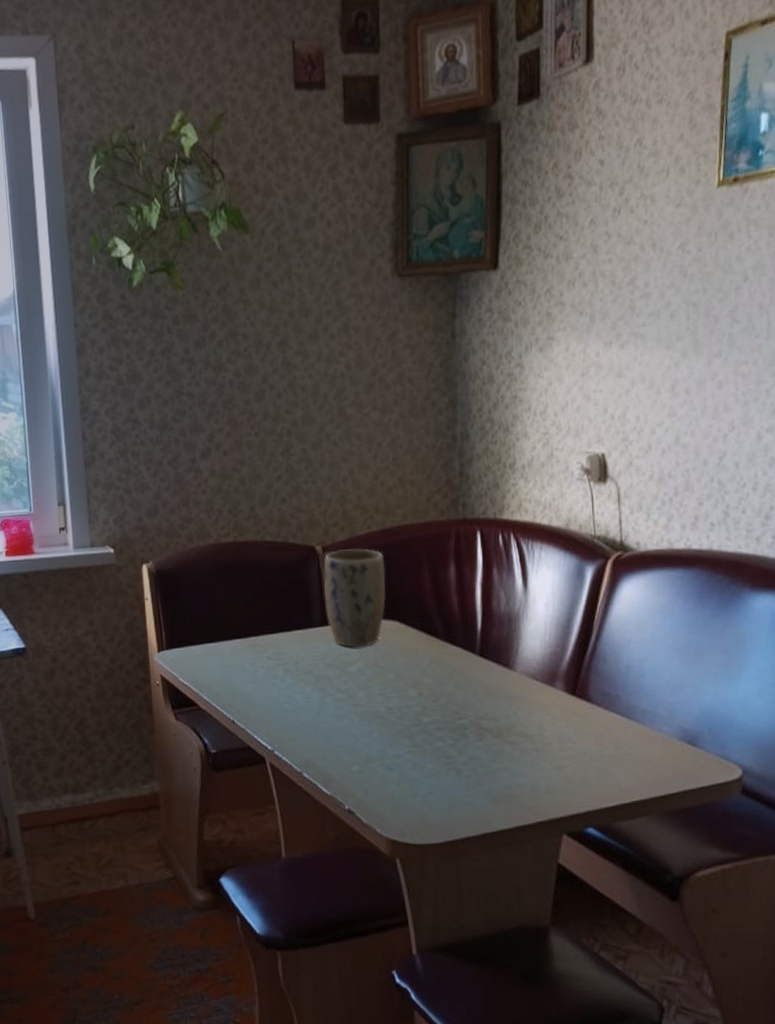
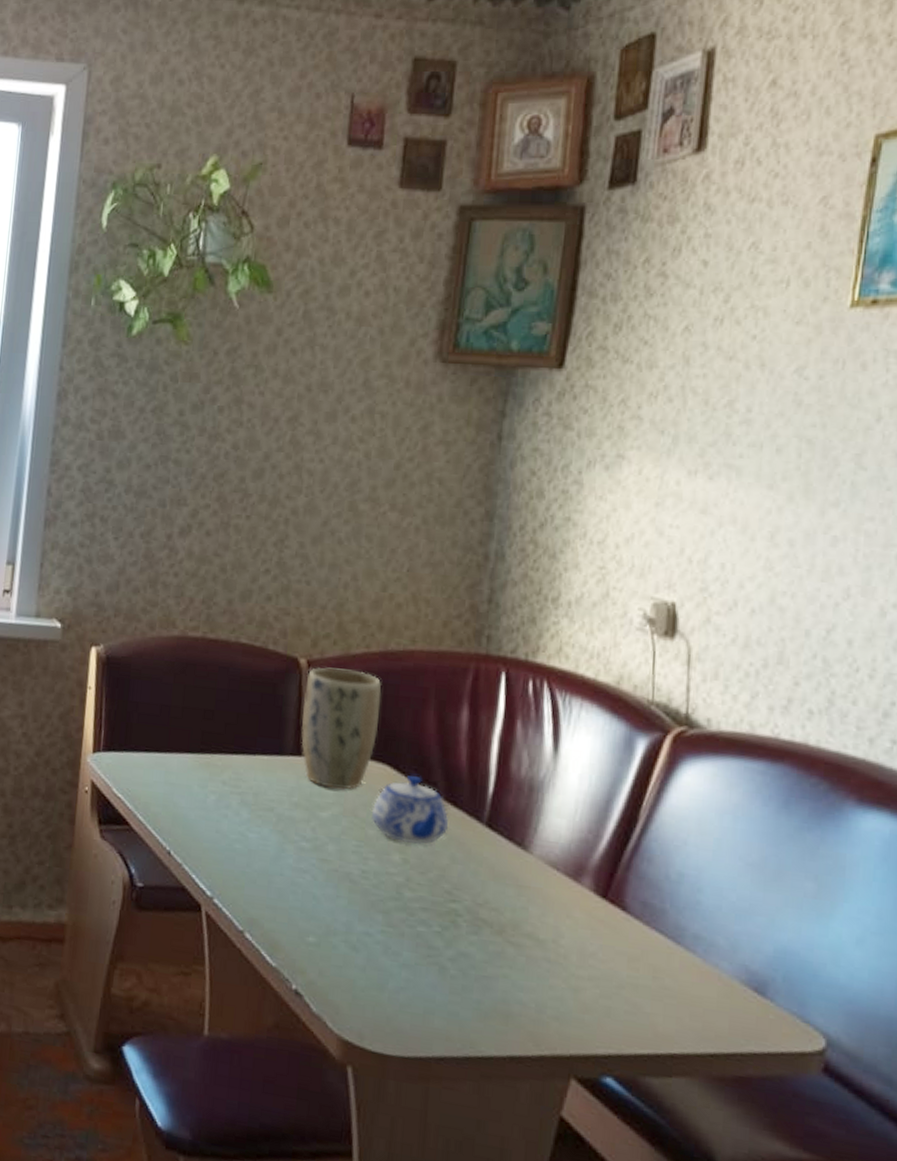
teapot: none [390,625,450,680] -> present [372,775,448,845]

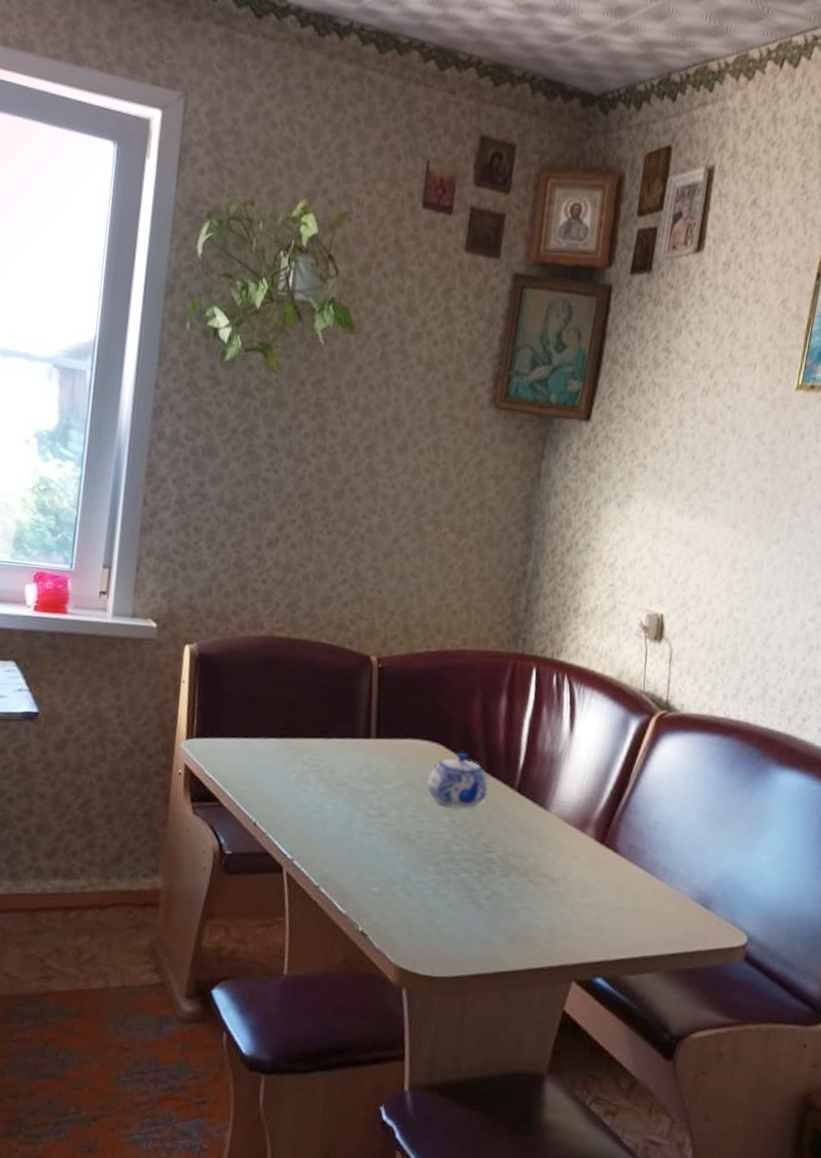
plant pot: present [301,667,382,790] -> none [370,664,438,766]

